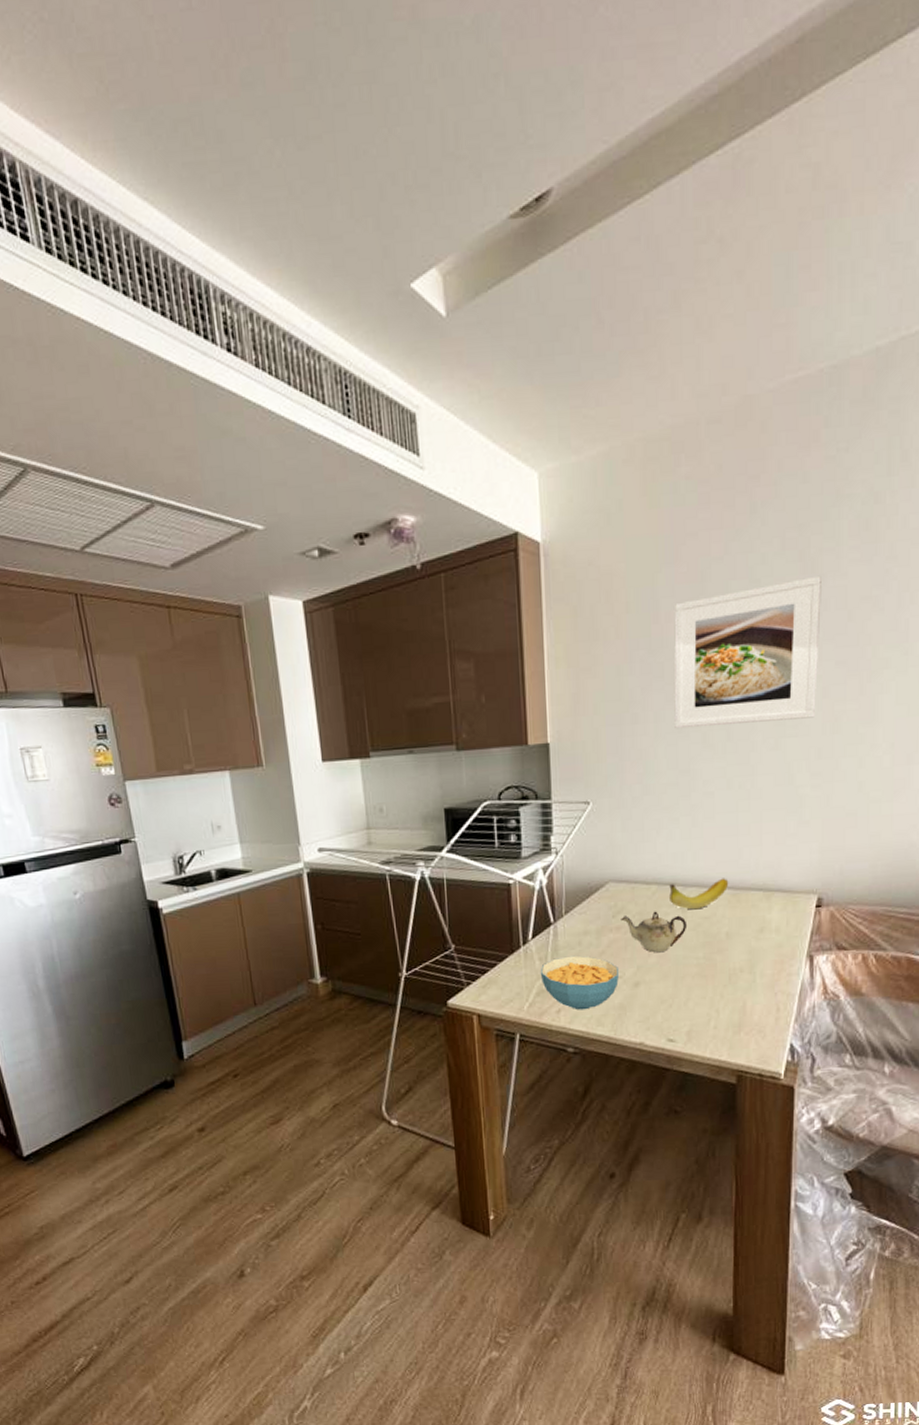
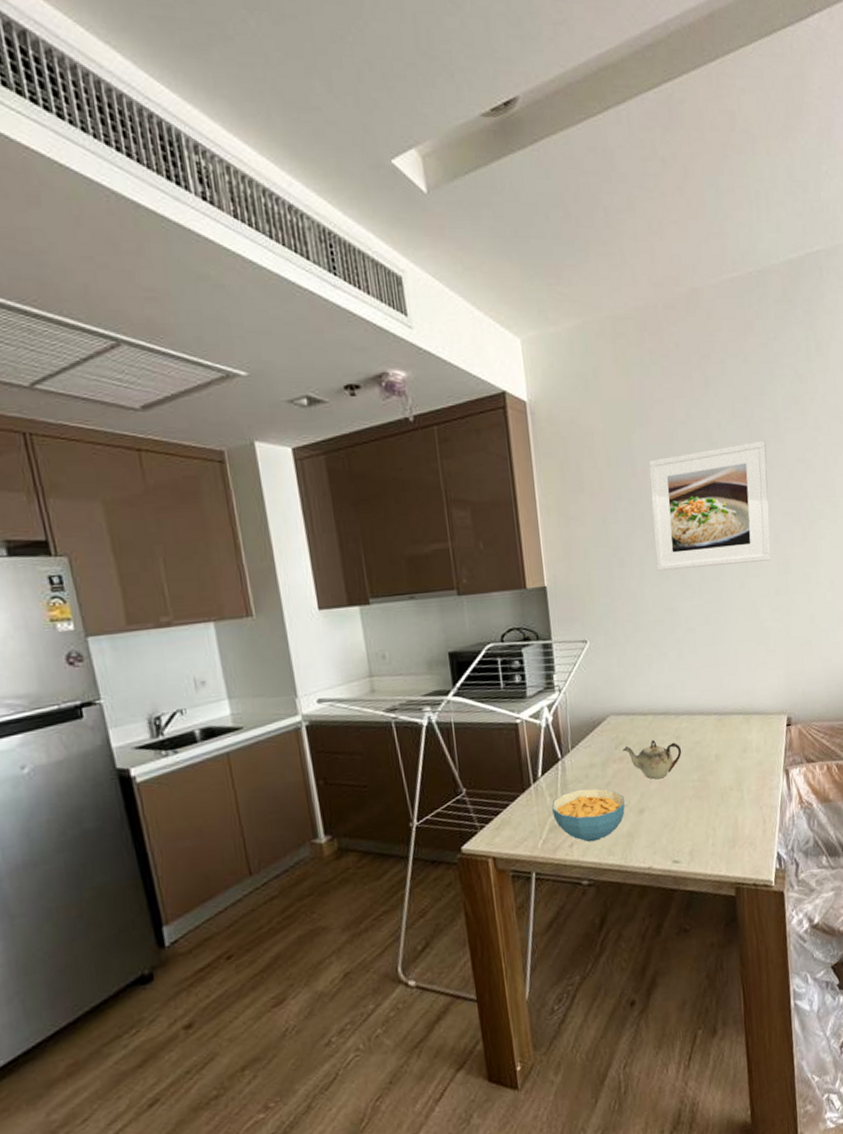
fruit: present [669,878,729,910] -> none [663,705,714,736]

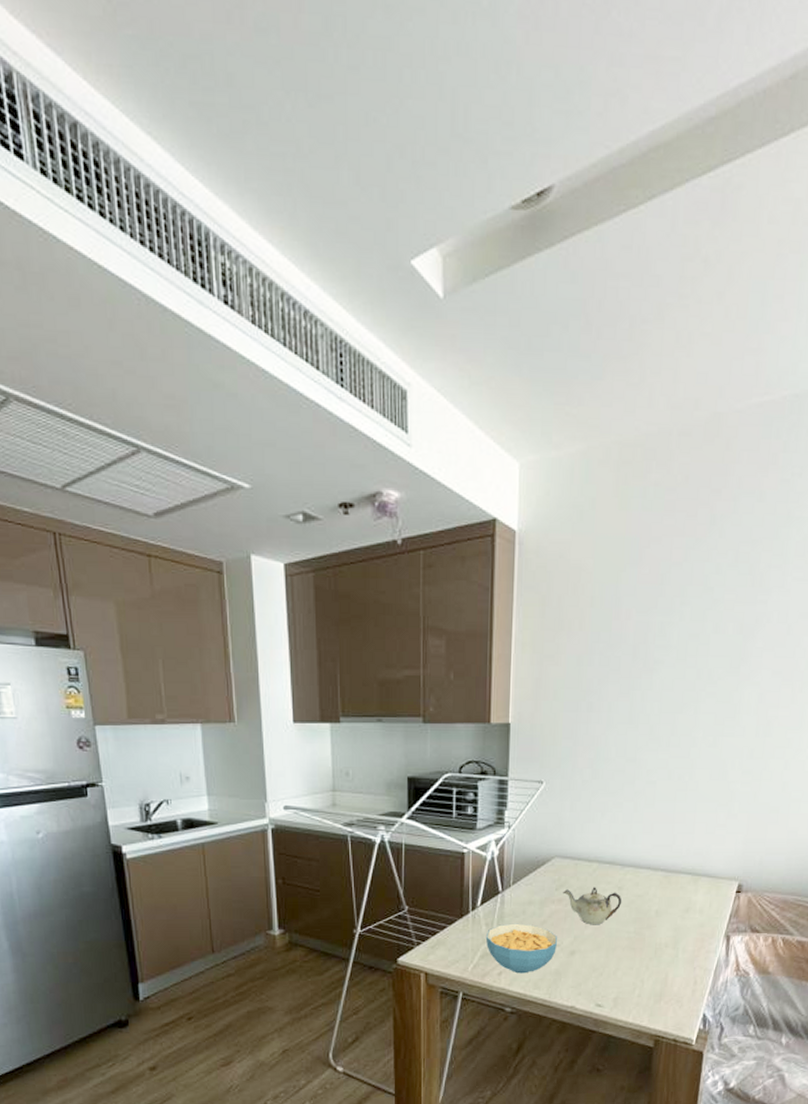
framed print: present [649,440,771,572] -> none [626,589,768,721]

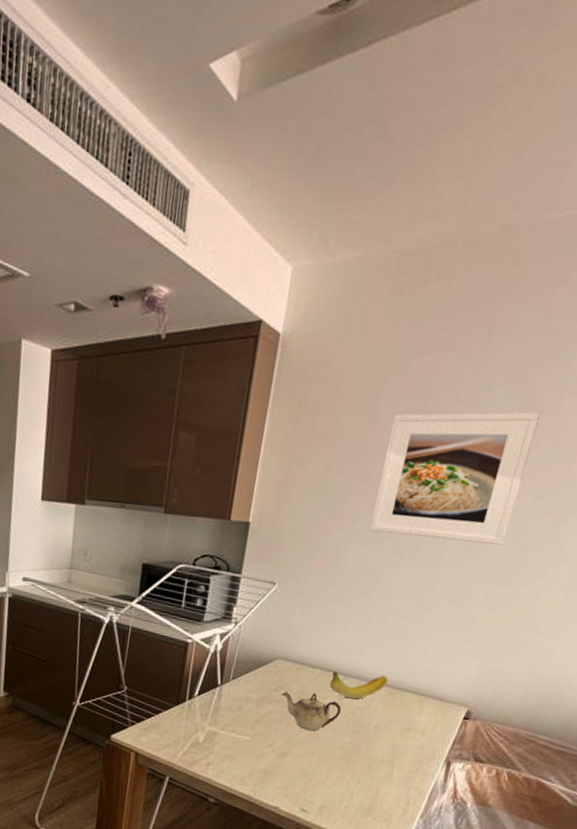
cereal bowl: present [485,923,557,974] -> none [198,717,270,768]
fruit: none [608,861,662,888] -> present [330,672,388,699]
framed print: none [626,589,768,721] -> present [369,412,540,545]

